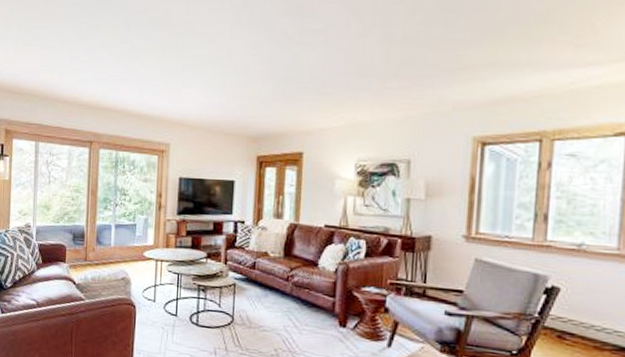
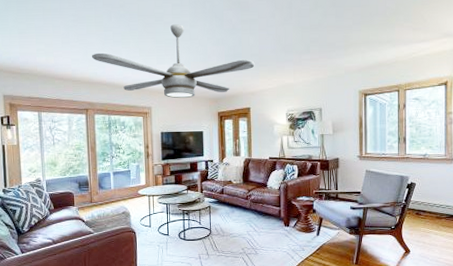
ceiling fan: none [102,35,315,135] -> present [91,24,255,99]

